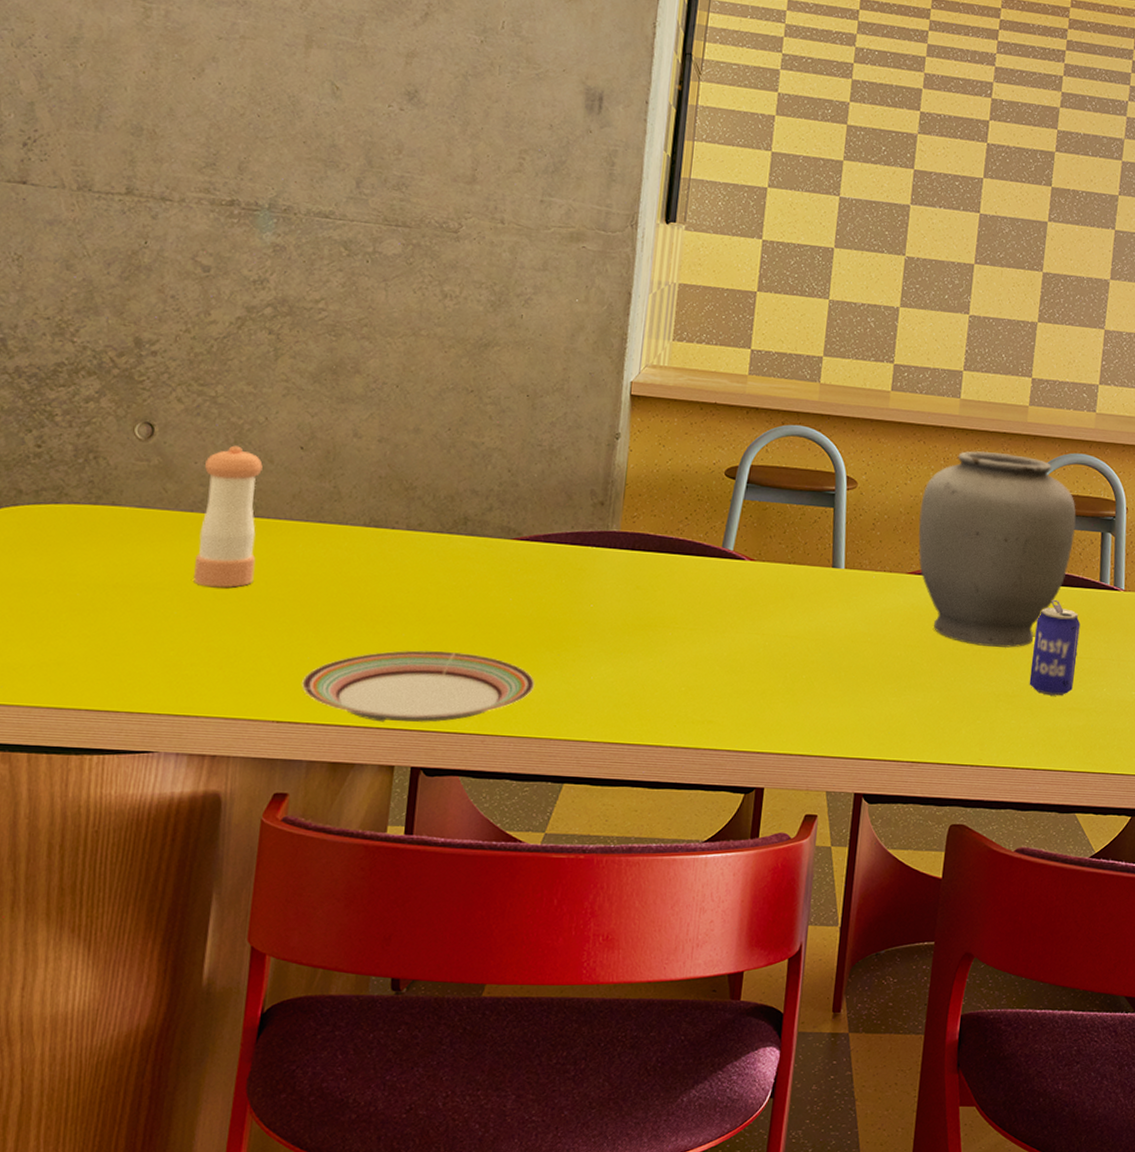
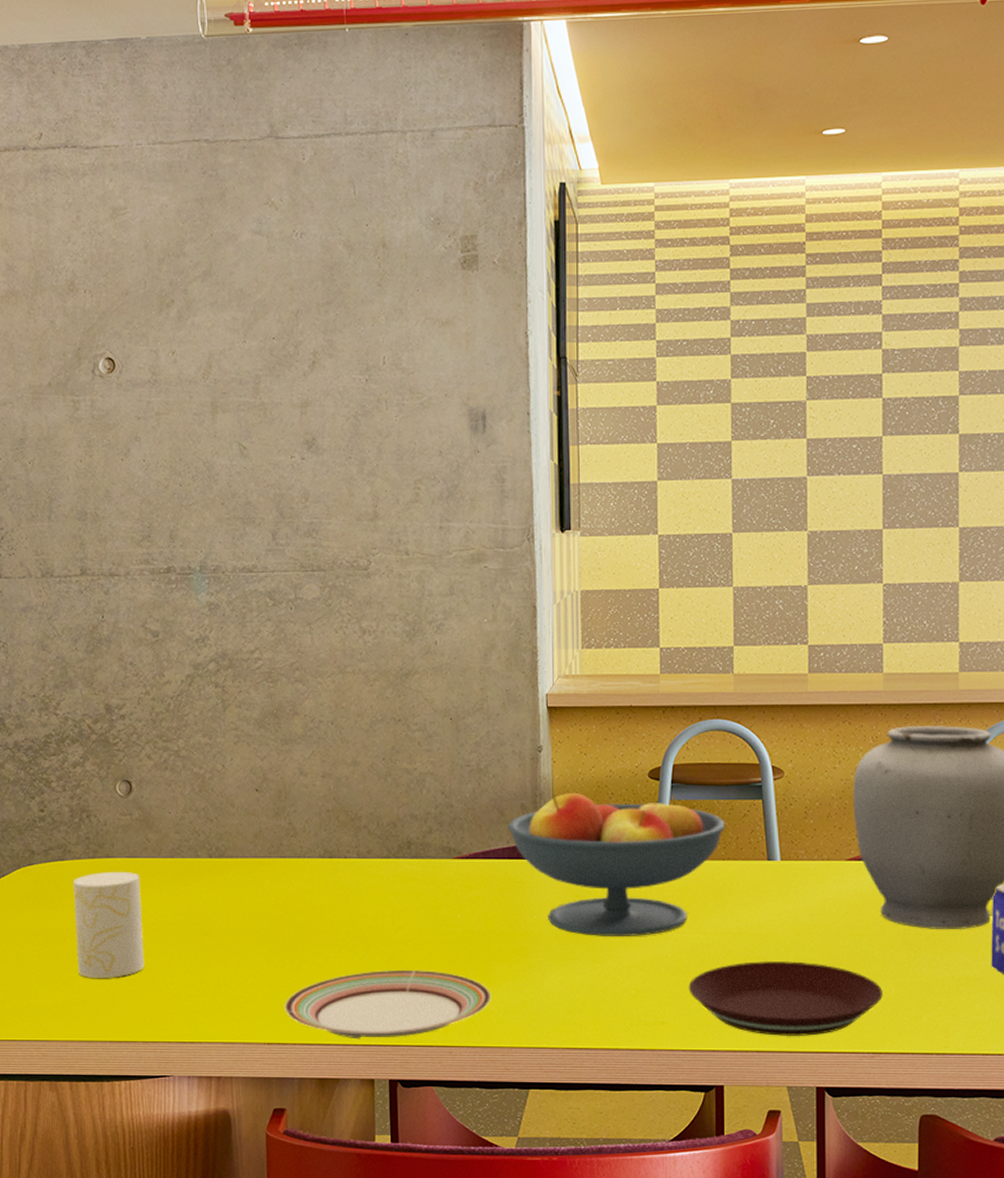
cup: none [58,521,150,640] -> present [73,872,145,979]
pepper shaker: present [193,445,263,588] -> none [177,793,232,925]
fruit bowl: none [573,482,795,633] -> present [507,792,725,936]
plate: none [740,665,928,743] -> present [688,960,883,1037]

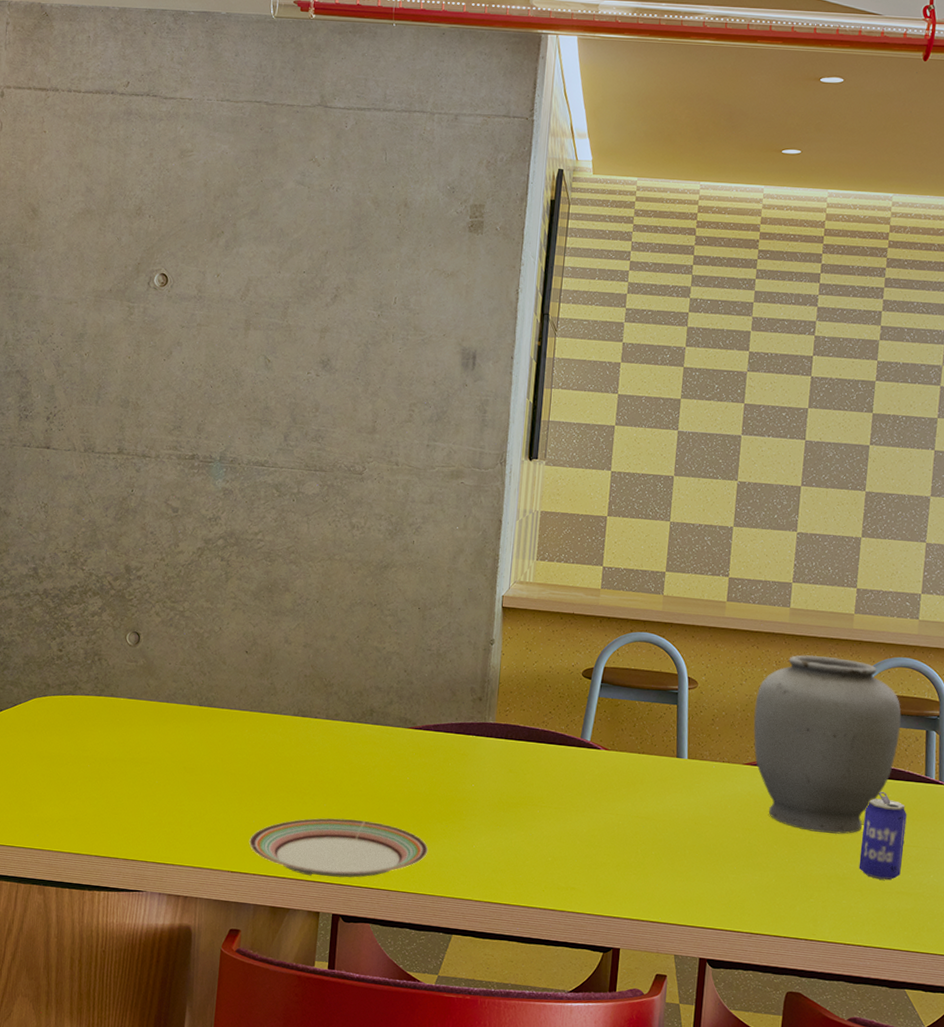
cup: present [73,872,145,979] -> none [75,709,138,802]
fruit bowl: present [507,792,725,936] -> none [457,682,644,812]
plate: present [688,960,883,1037] -> none [598,843,764,913]

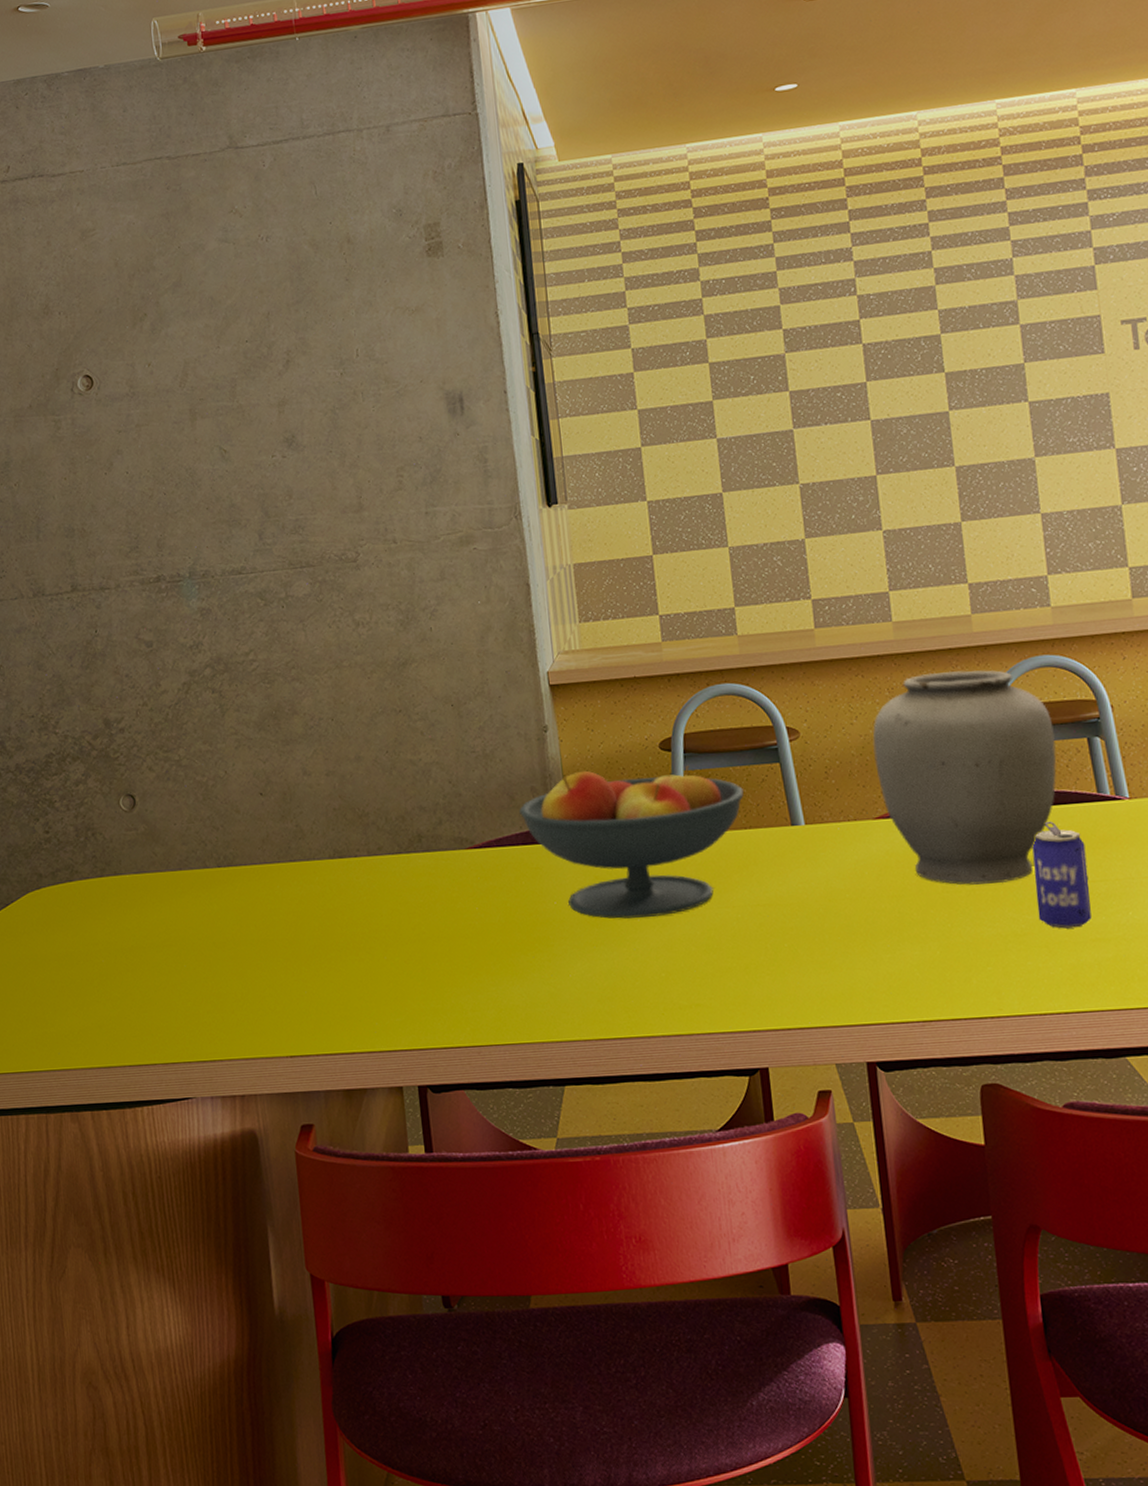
plate: present [249,818,428,878] -> none [305,967,517,1046]
fruit bowl: none [457,682,644,812] -> present [518,765,744,919]

